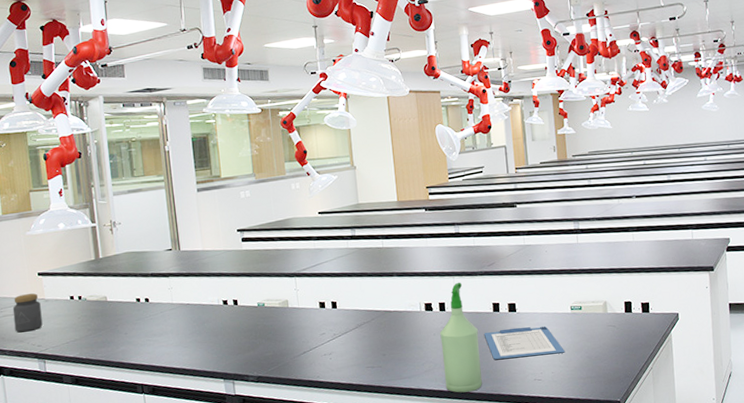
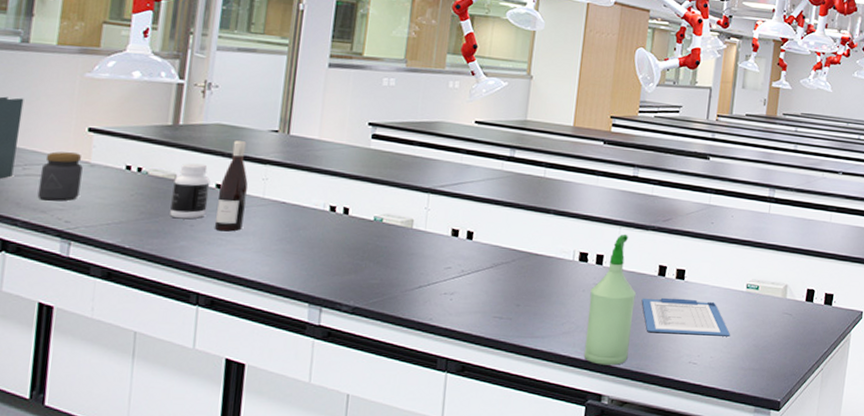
medicine bottle: none [106,285,134,330] -> present [170,163,211,220]
bottle: none [139,262,162,334] -> present [214,141,248,232]

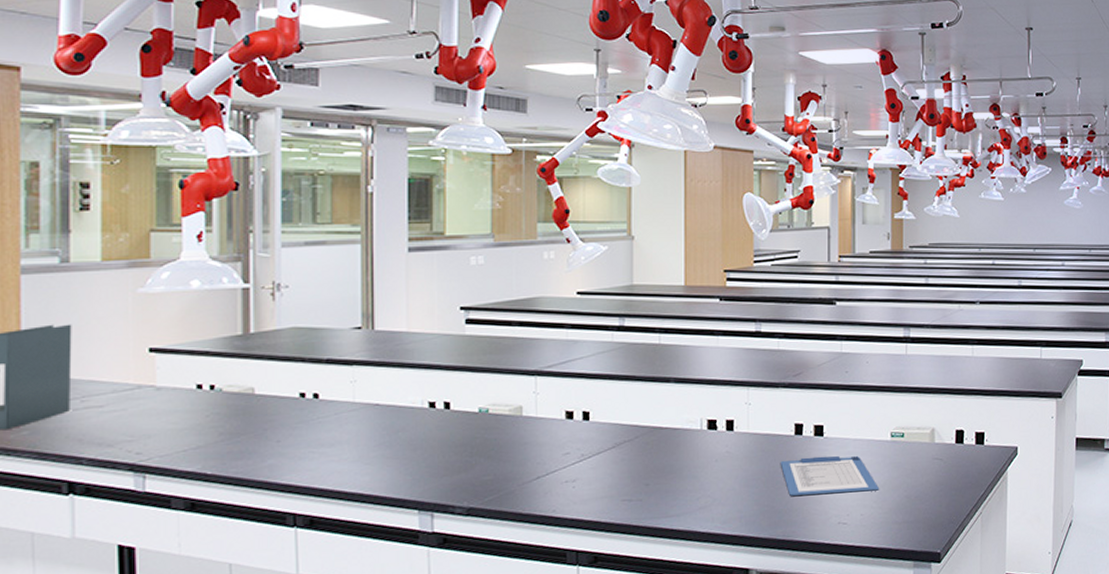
jar: present [37,151,83,201] -> none [101,377,148,433]
medicine bottle: present [170,163,211,220] -> none [252,373,293,436]
bottle: present [214,141,248,232] -> none [303,343,336,444]
spray bottle: present [583,234,636,365] -> none [724,394,773,538]

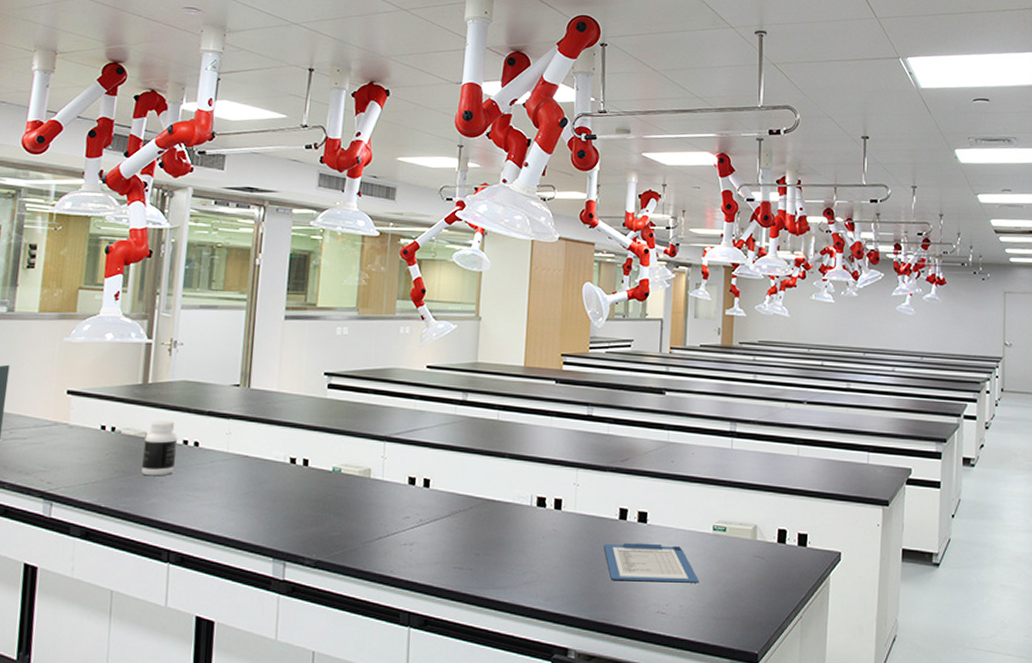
medicine bottle: none [252,373,293,436] -> present [141,420,178,477]

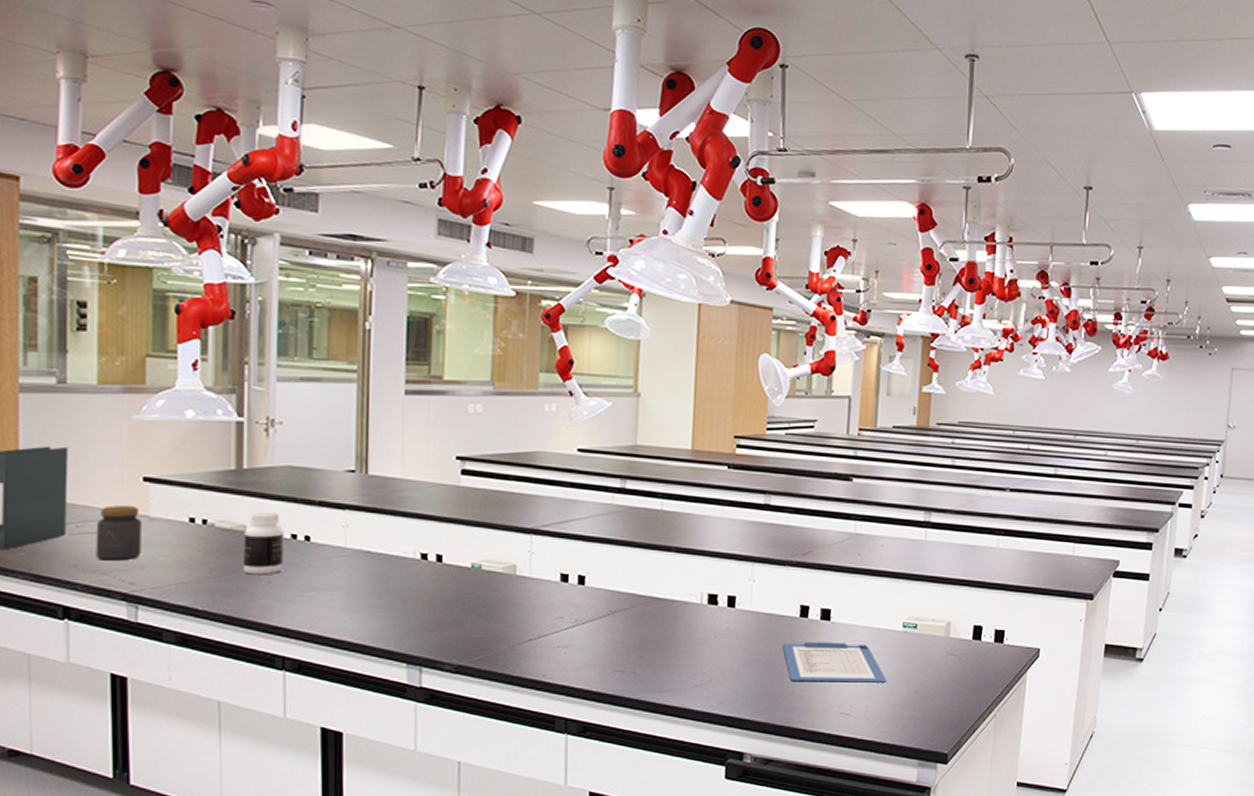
jar: none [22,415,62,463] -> present [96,505,142,561]

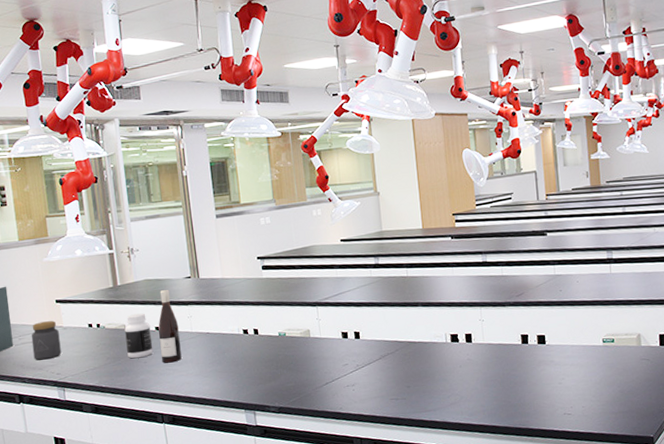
bottle: none [293,484,328,587] -> present [158,290,182,363]
clipboard: present [782,641,886,683] -> none [511,358,596,394]

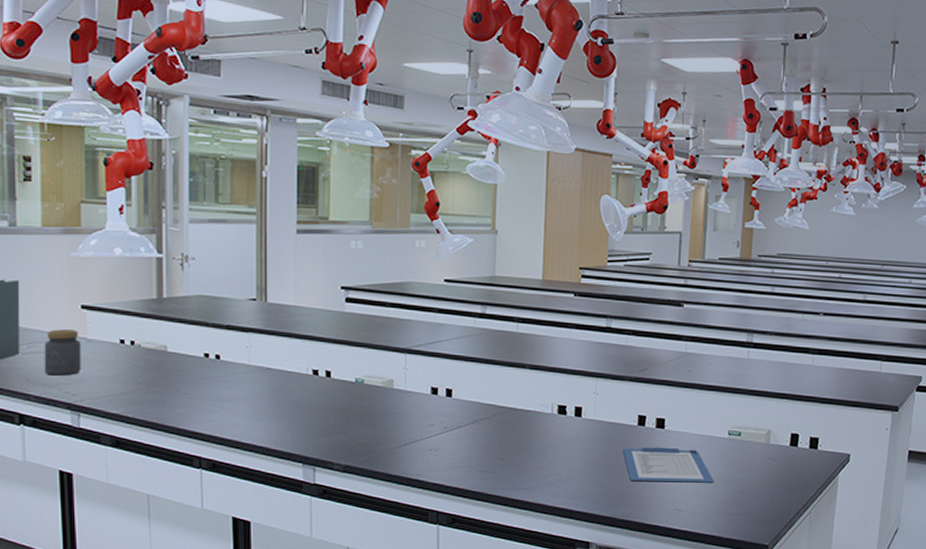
medicine bottle: present [124,313,154,359] -> none [165,334,199,388]
bottle: present [158,290,182,363] -> none [207,311,234,398]
clipboard: none [511,358,596,394] -> present [622,447,714,483]

